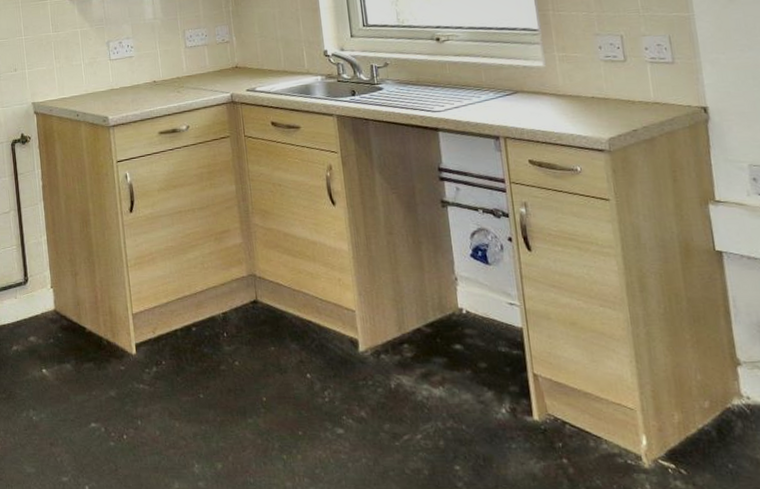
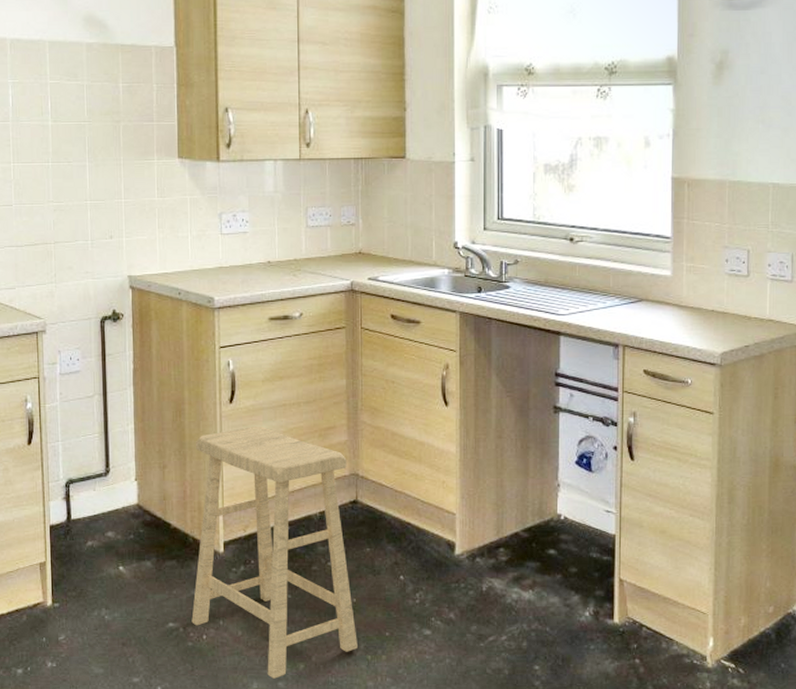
stool: none [102,232,272,478] -> present [191,425,358,679]

